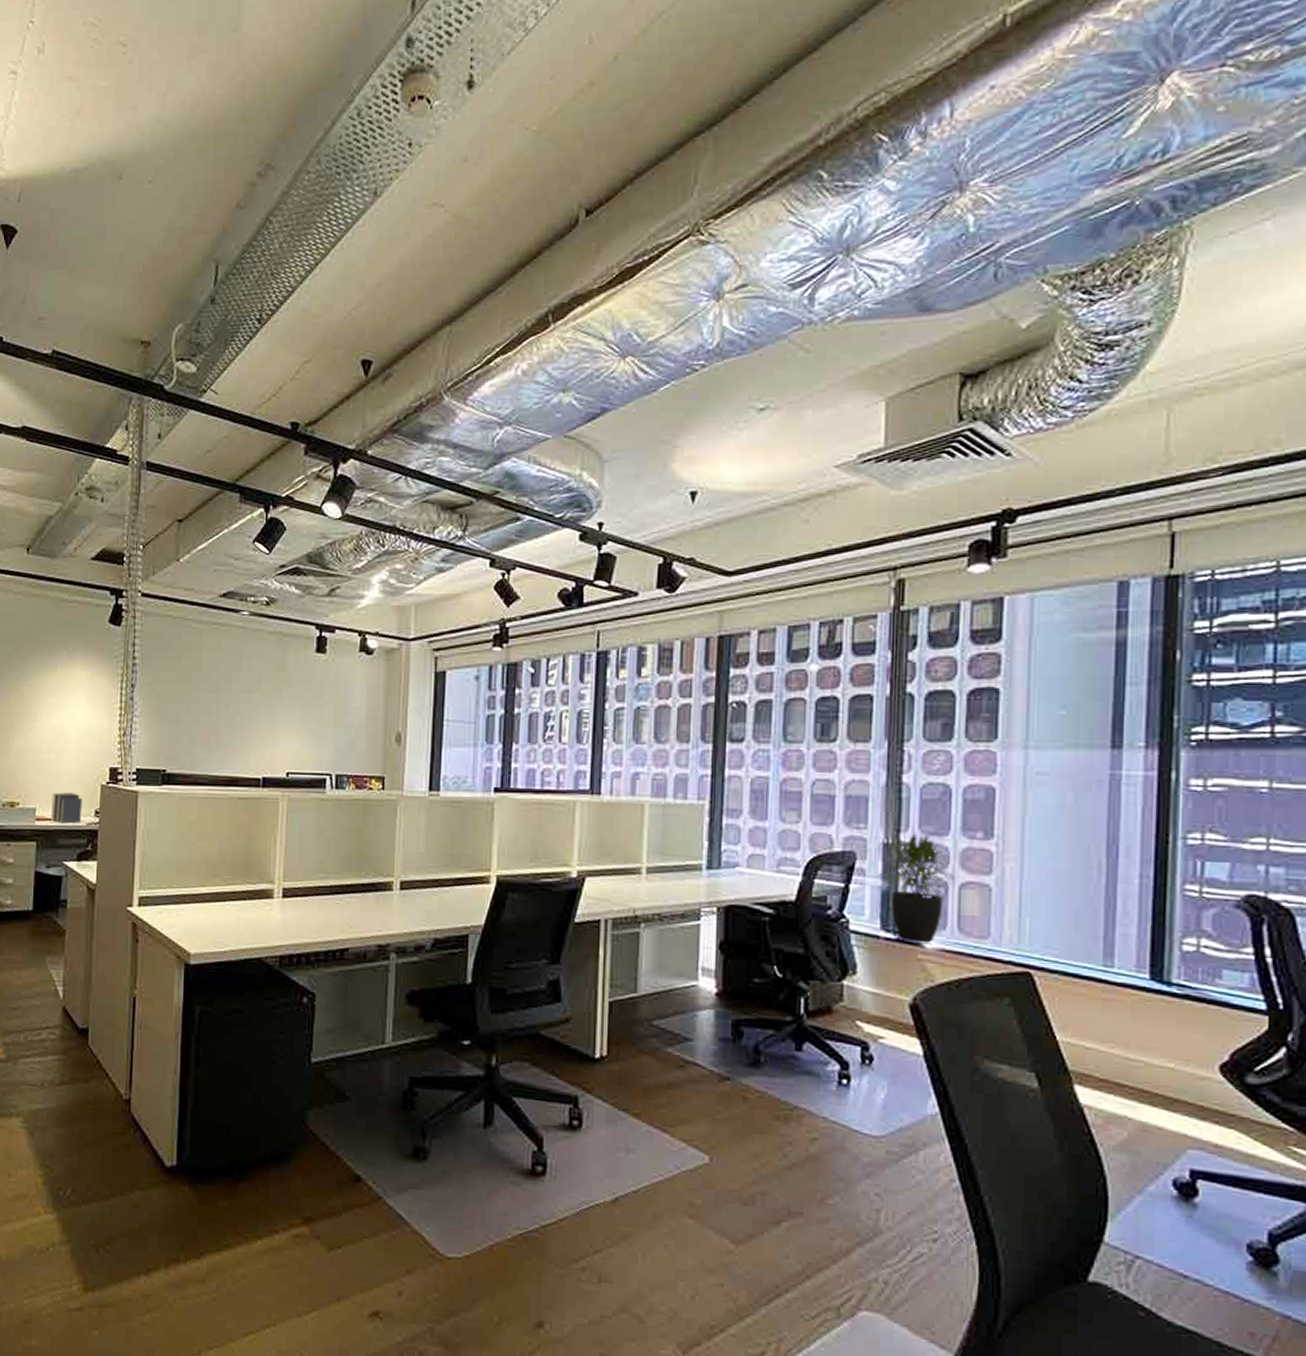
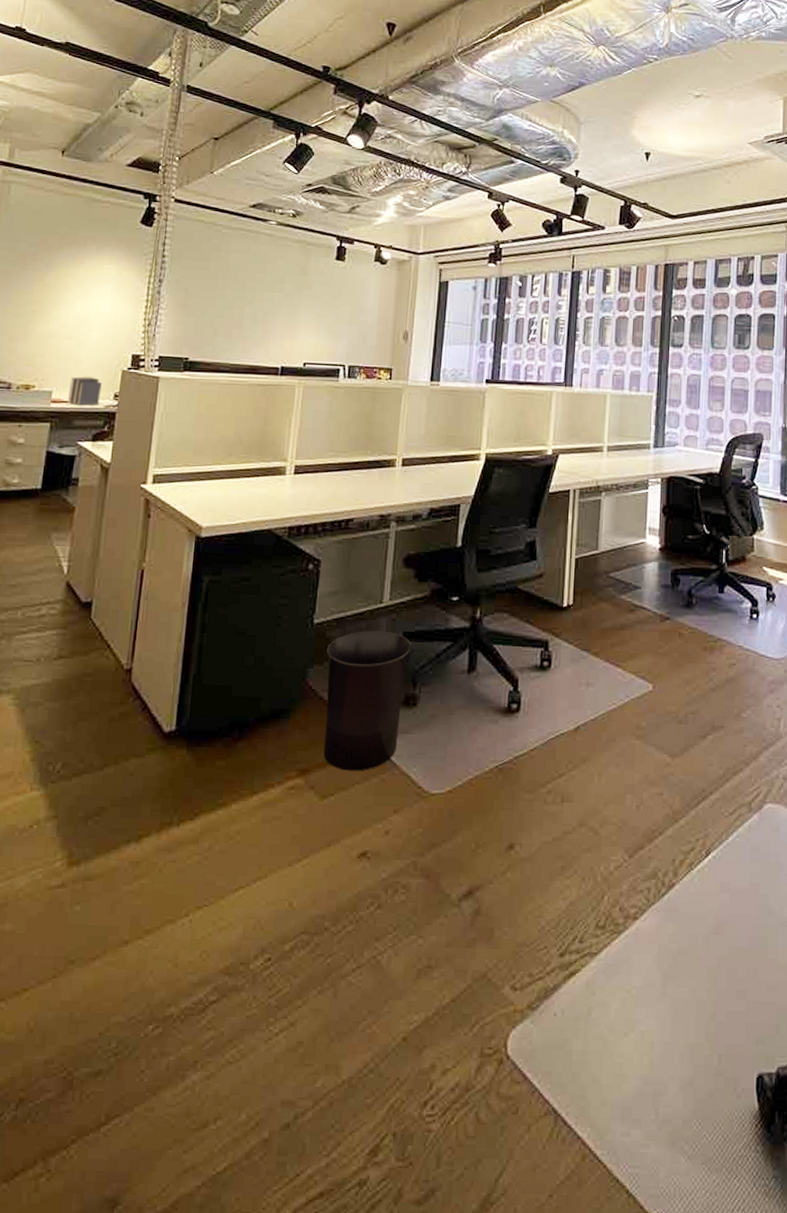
waste bin: none [327,1073,419,1225] -> present [323,630,412,771]

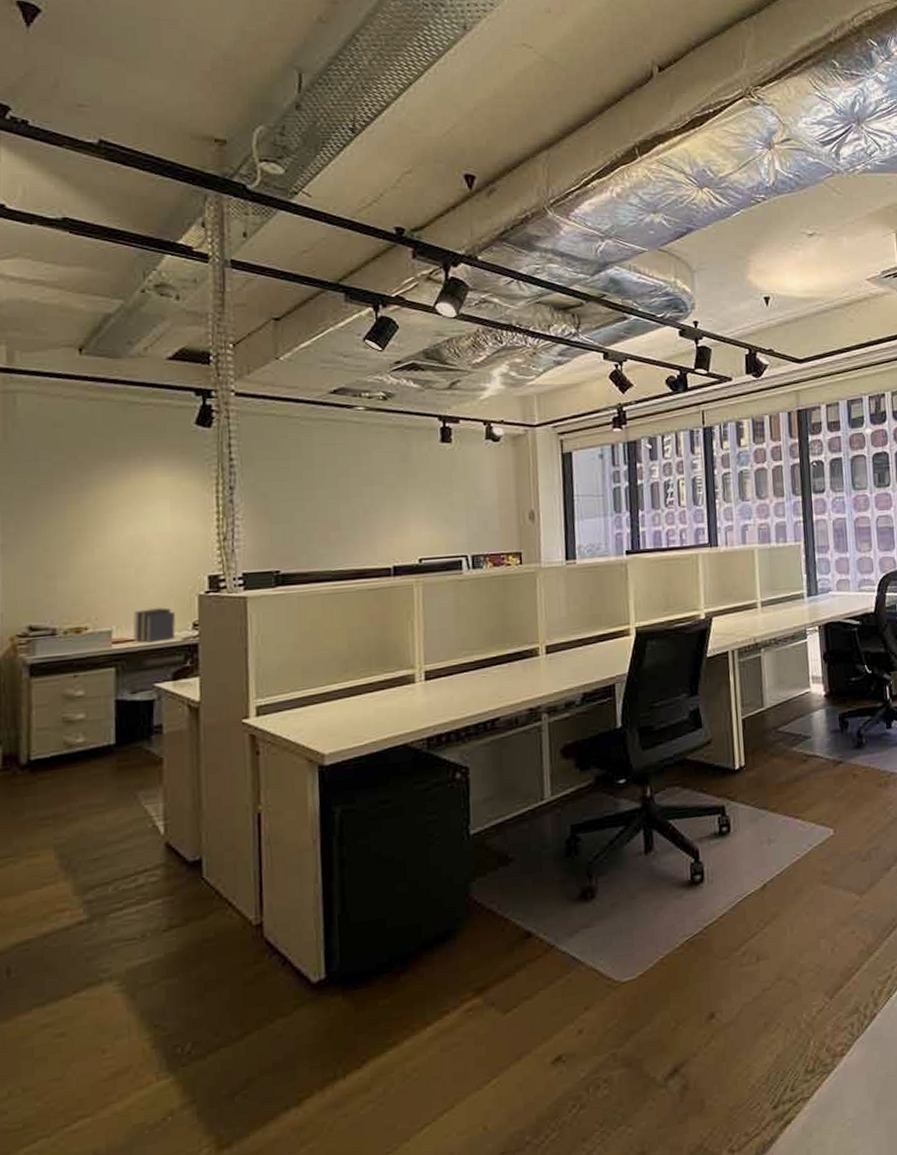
waste bin: present [323,630,412,771] -> none [489,827,582,980]

